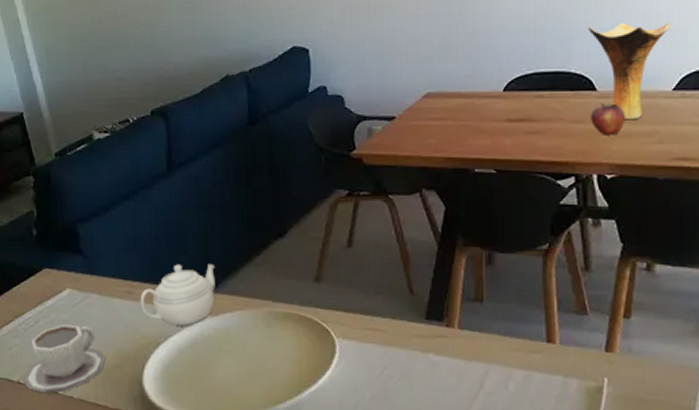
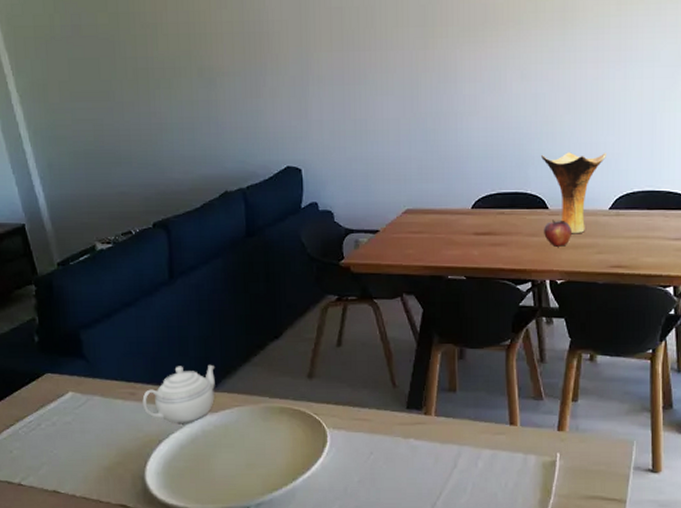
cup: present [23,325,107,394] -> none [24,426,110,494]

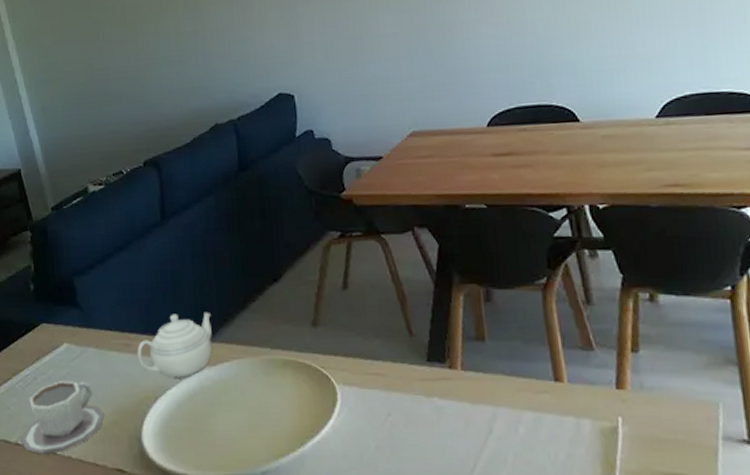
cup: none [24,426,110,494] -> present [21,381,105,455]
vase: present [541,152,606,234] -> none [566,52,646,150]
fruit: present [544,220,571,247] -> none [576,133,611,165]

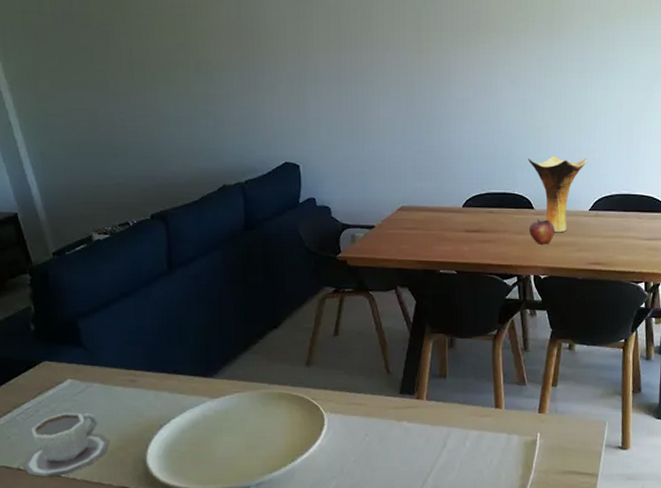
teapot: present [137,312,212,378] -> none [142,352,216,409]
vase: none [566,52,646,150] -> present [528,156,588,233]
fruit: none [576,133,611,165] -> present [529,219,555,244]

